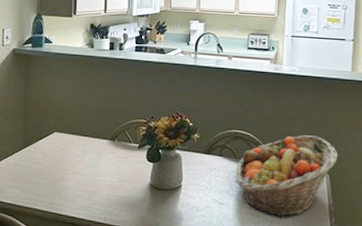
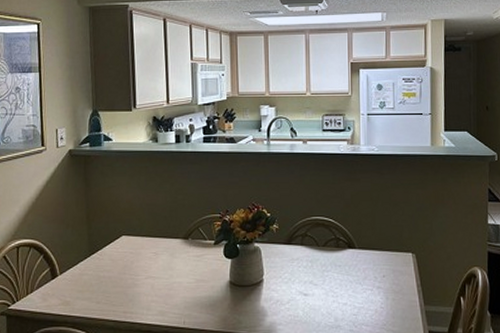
fruit basket: present [235,135,338,218] -> none [318,216,423,303]

